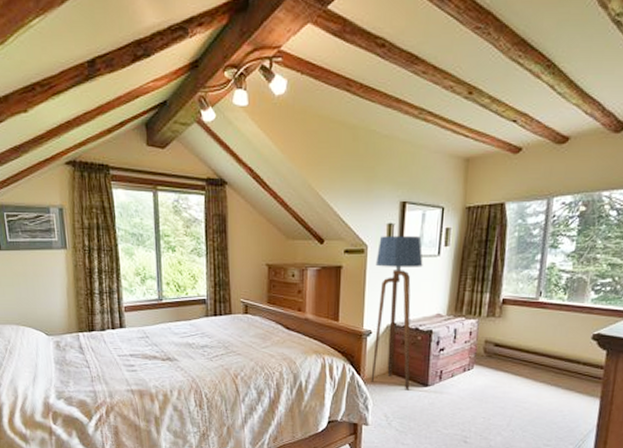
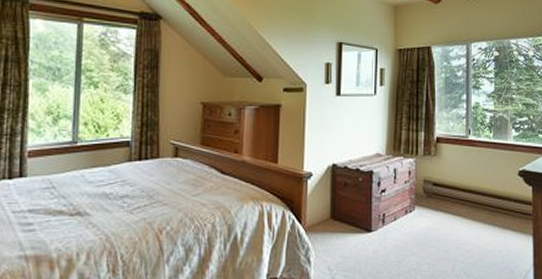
floor lamp: present [371,236,423,390] -> none [312,75,361,238]

